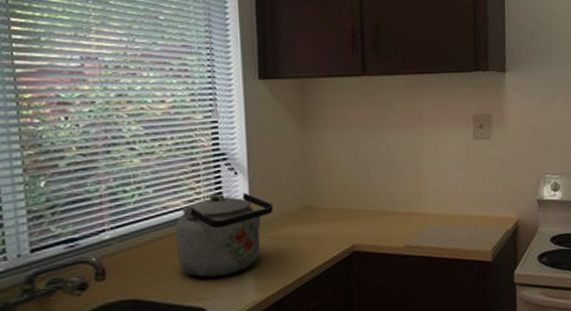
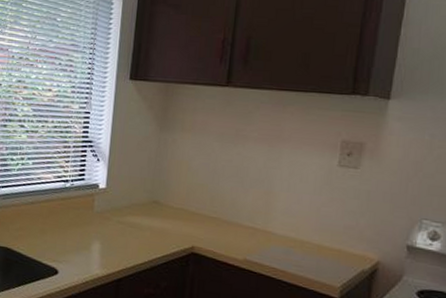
kettle: present [176,192,274,278] -> none [42,174,126,246]

